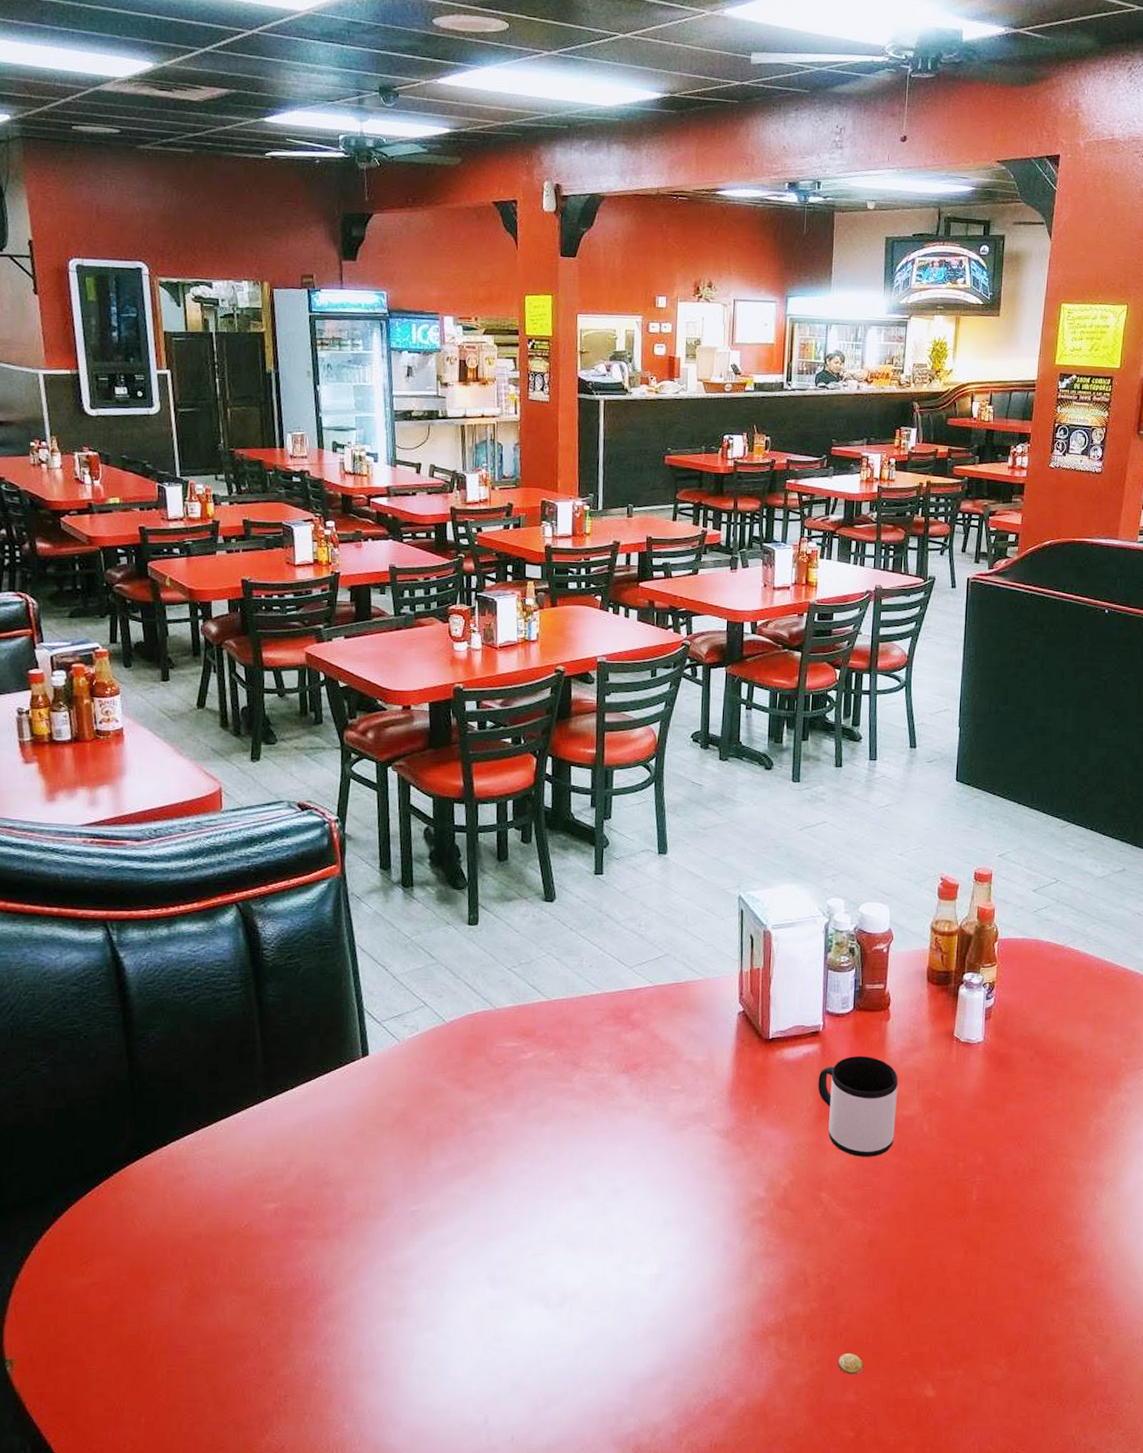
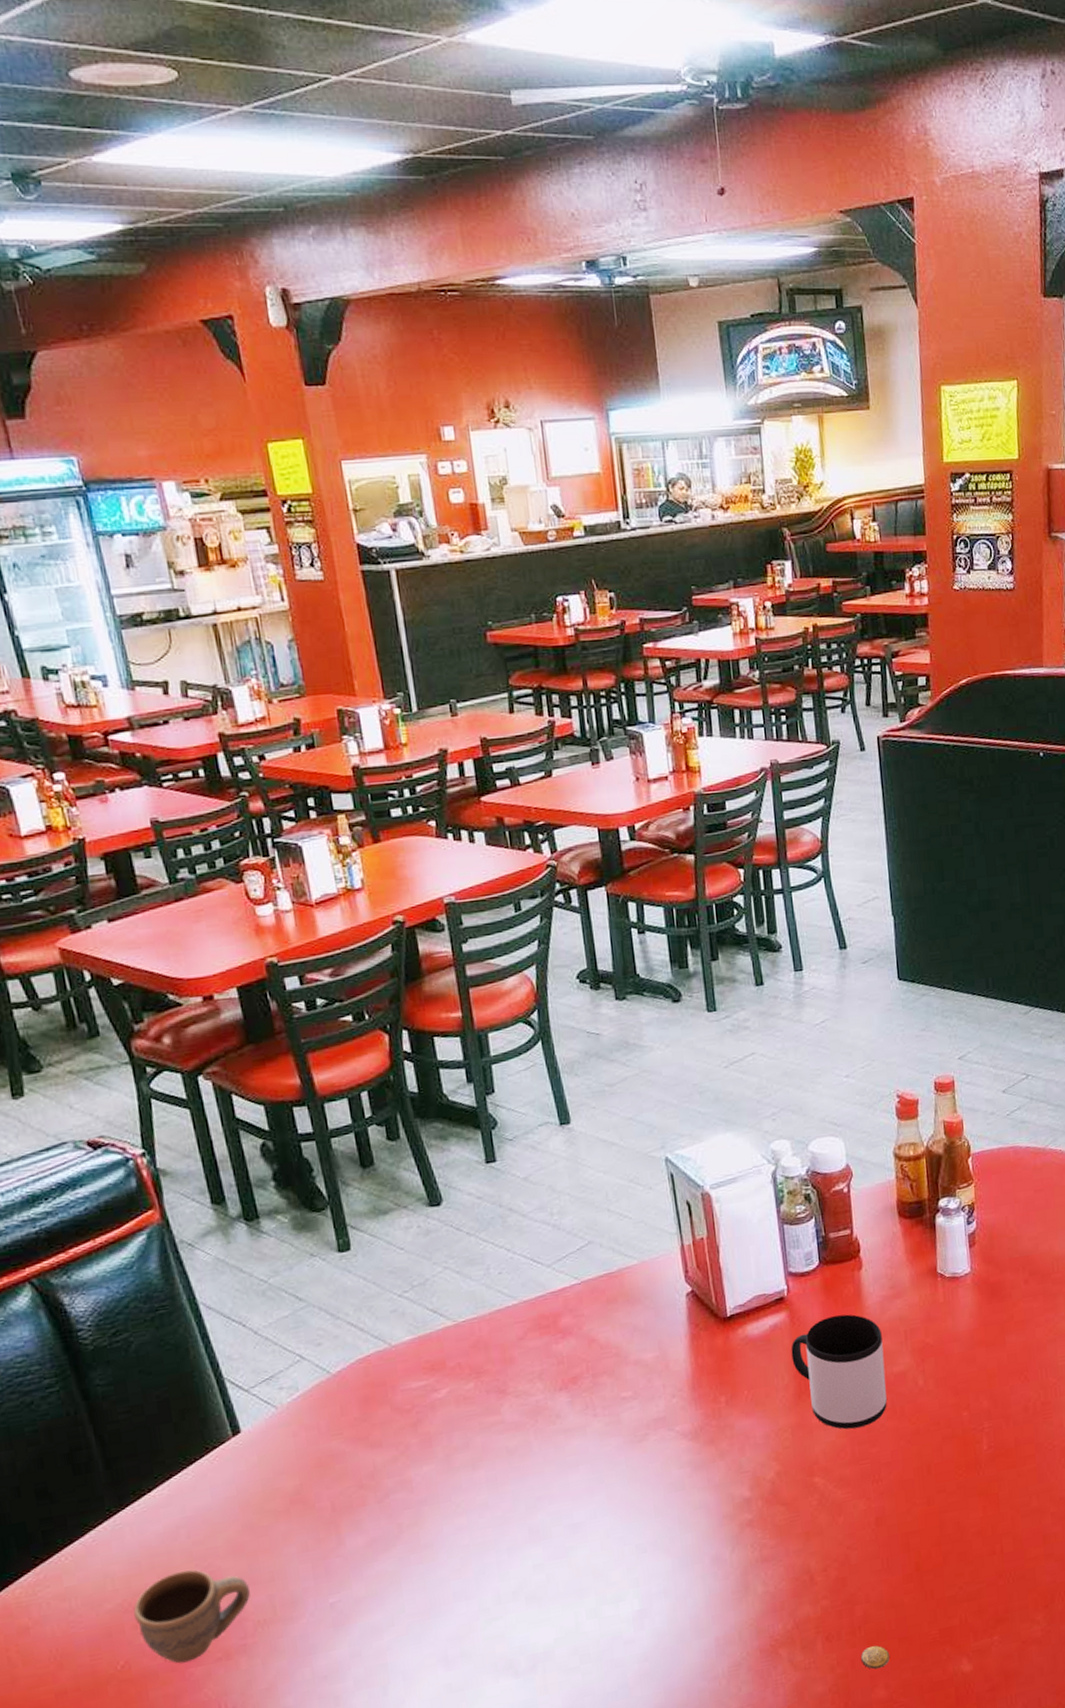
cup: none [262,1158,352,1234] -> present [133,1569,250,1664]

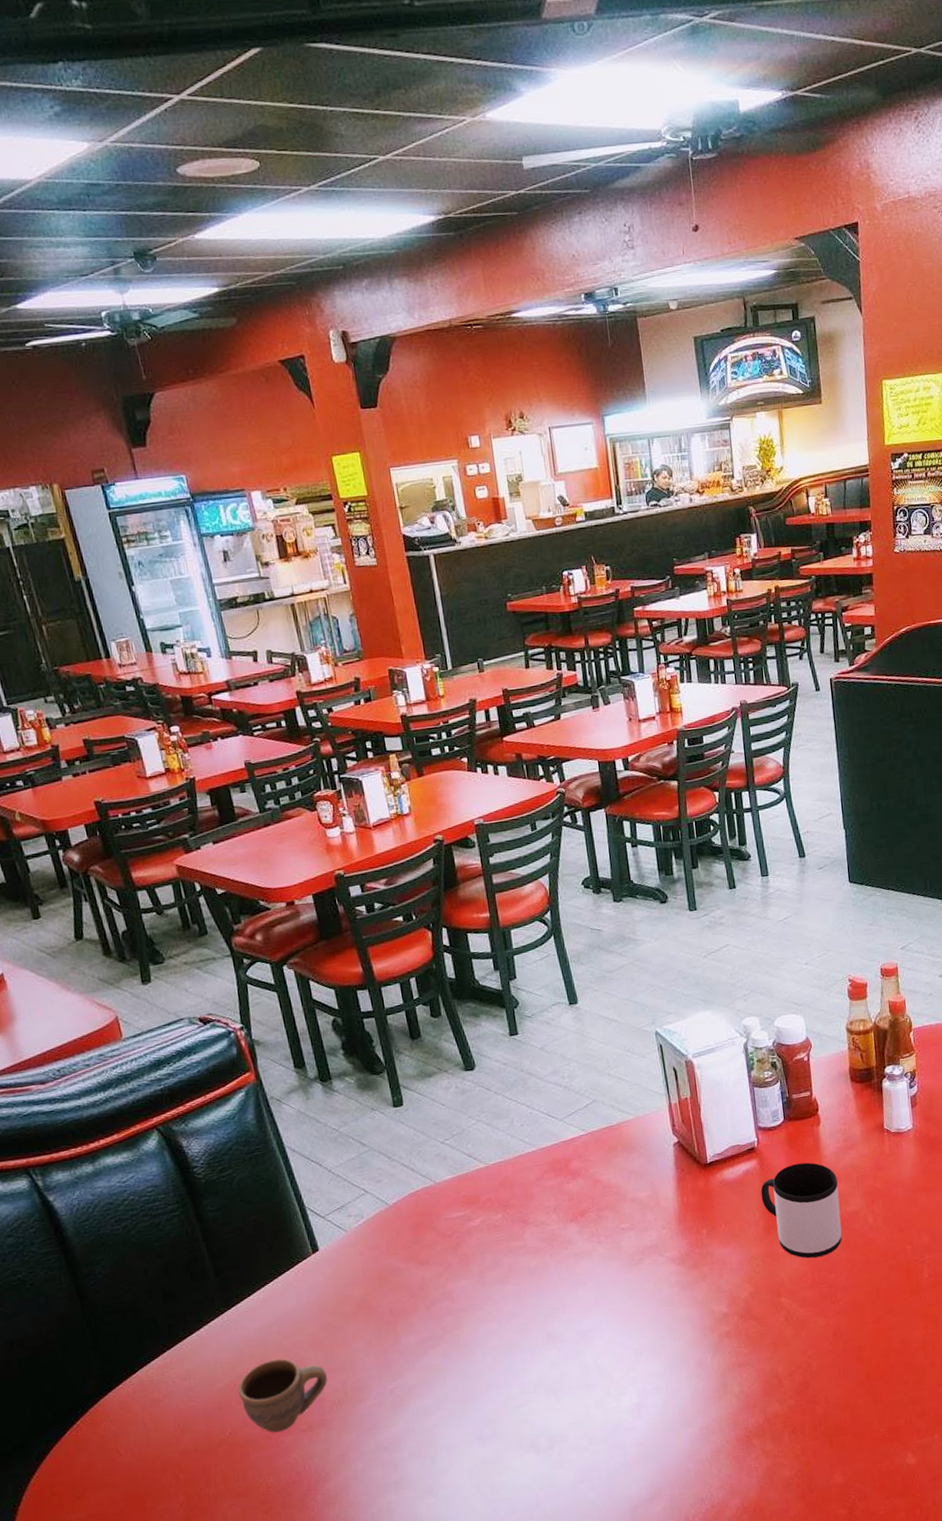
coin: present [861,1645,890,1670] -> none [821,1439,846,1459]

